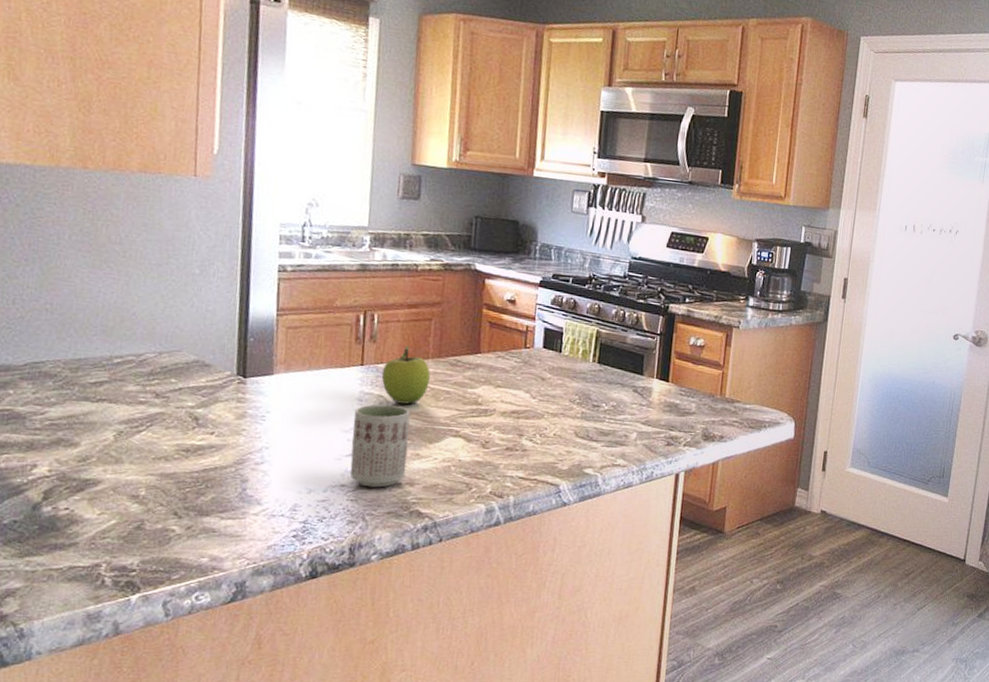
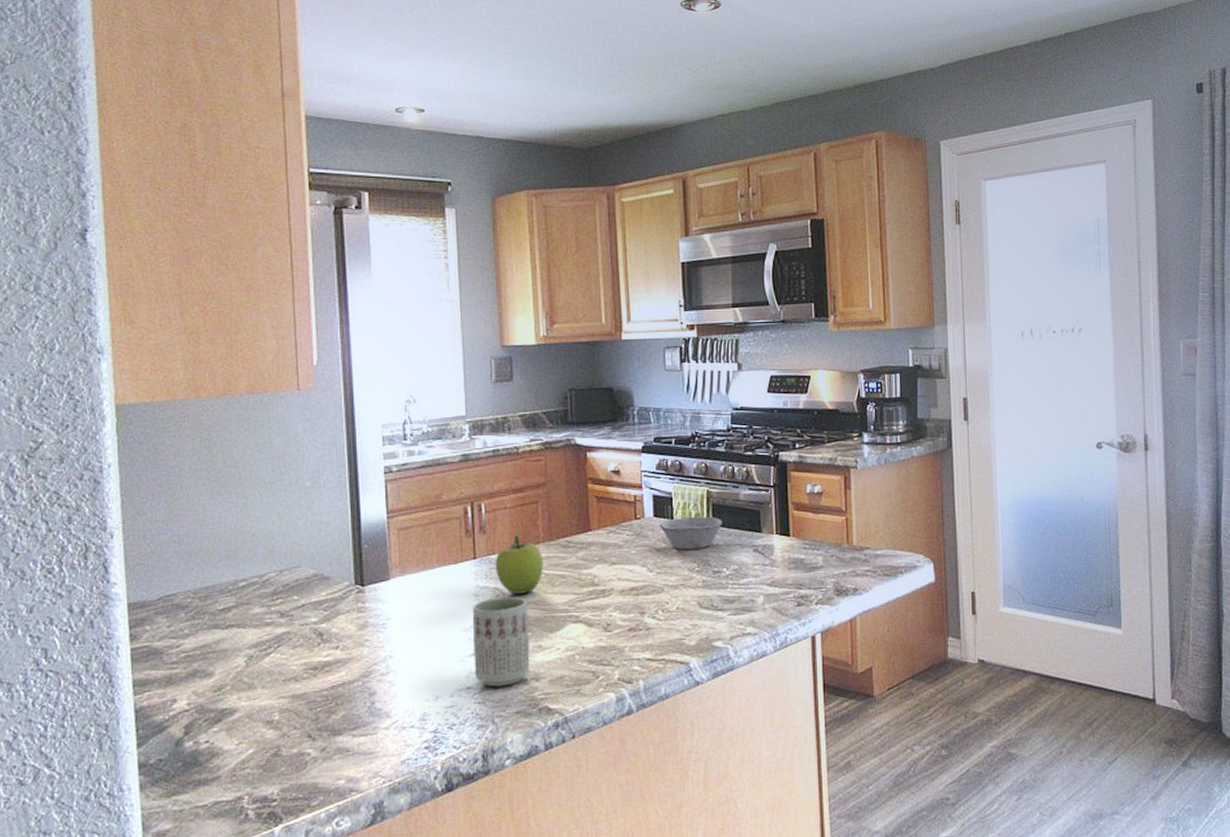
bowl: none [547,352,608,383] -> present [659,516,722,550]

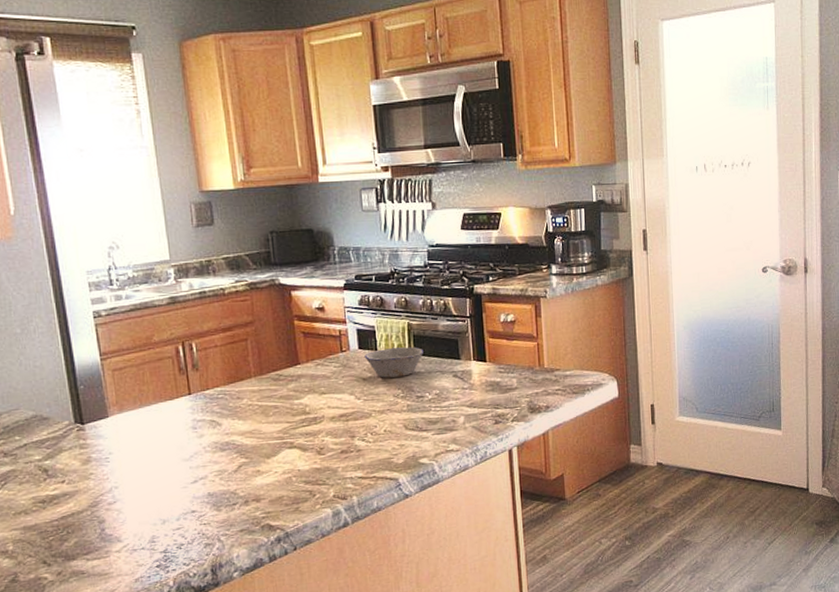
cup: present [472,596,530,687] -> none [191,427,250,509]
fruit: present [495,532,543,594] -> none [209,368,257,425]

